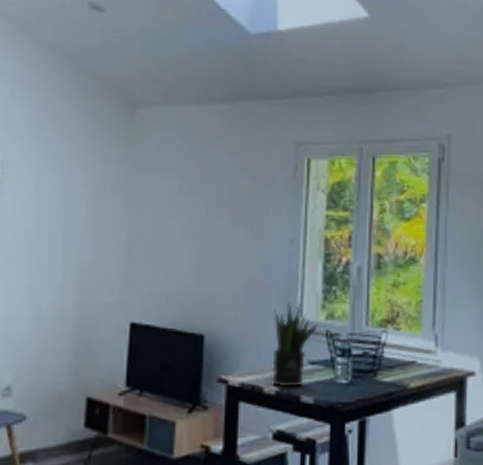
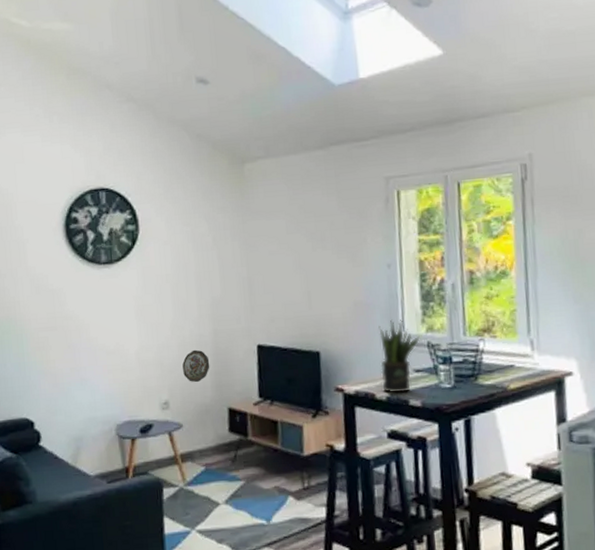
decorative plate: none [34,324,70,365] -> present [182,349,210,383]

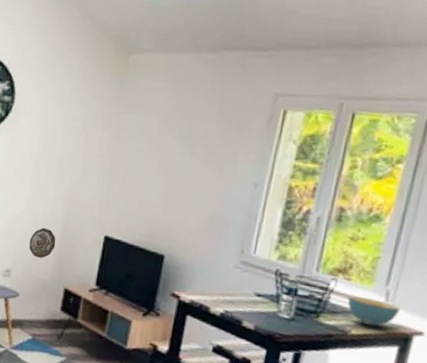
potted plant: present [378,318,420,393] -> none [219,239,270,313]
cereal bowl: none [498,350,547,378] -> present [347,296,401,327]

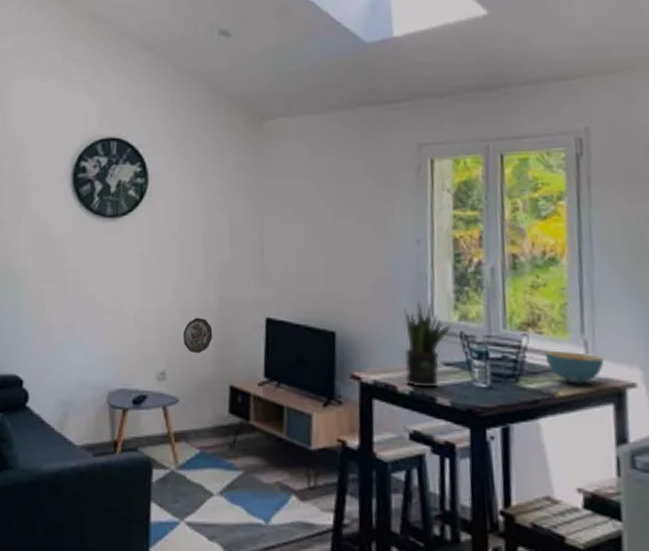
potted plant: none [219,239,270,313] -> present [403,302,452,388]

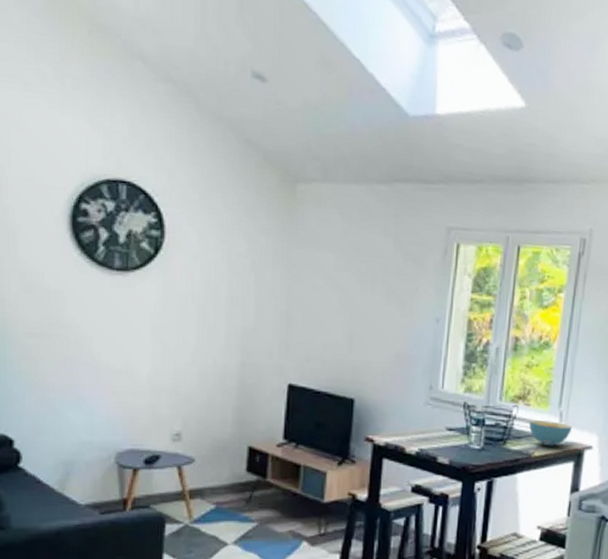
decorative plate: present [183,317,213,354] -> none [201,380,233,417]
potted plant: present [403,302,452,388] -> none [413,375,457,449]

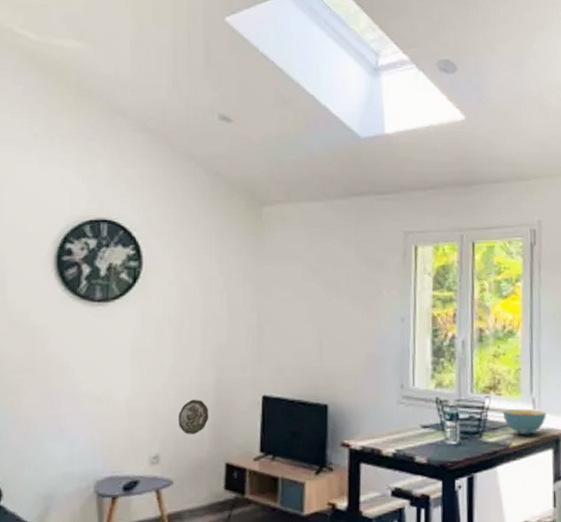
decorative plate: none [201,380,233,417] -> present [179,399,209,435]

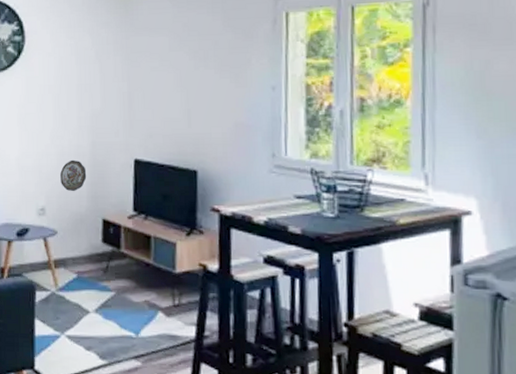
cereal bowl: present [502,409,547,435] -> none [388,184,443,213]

